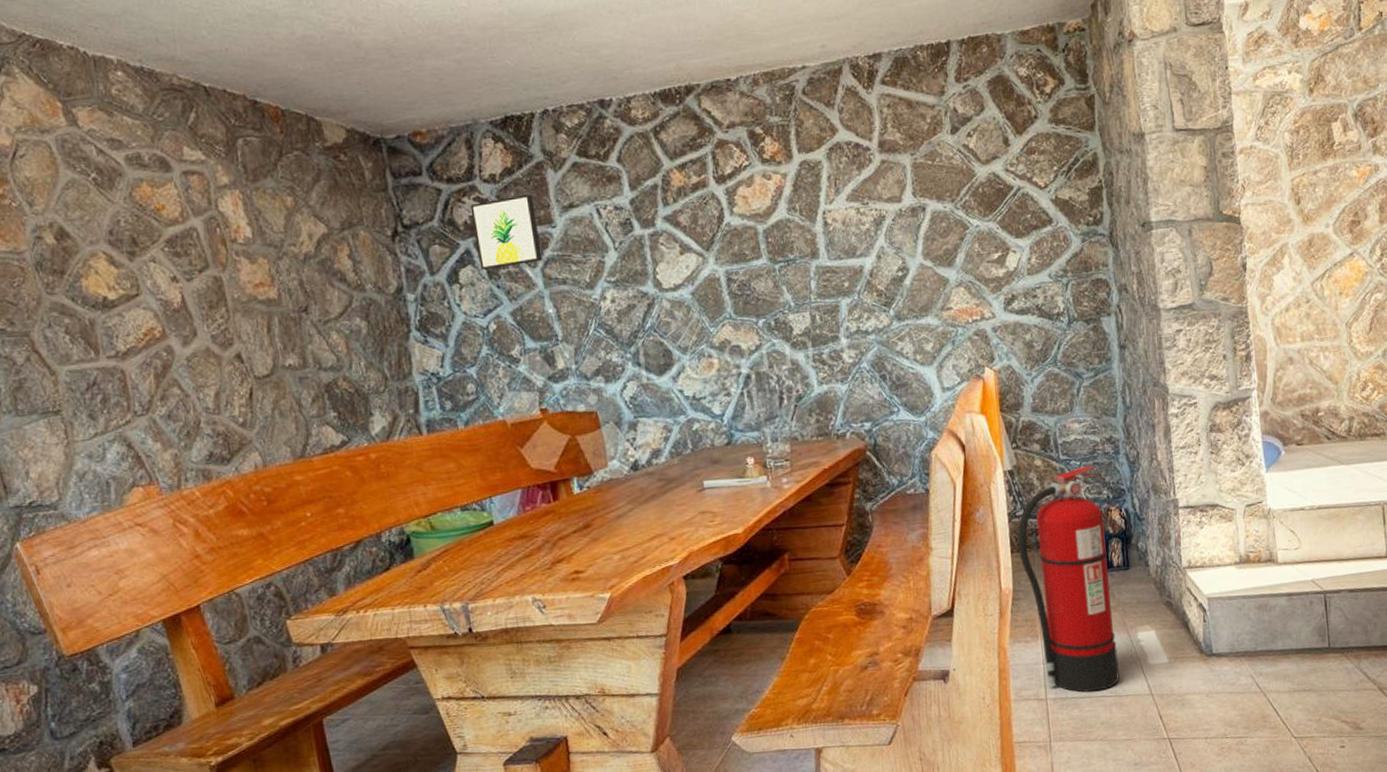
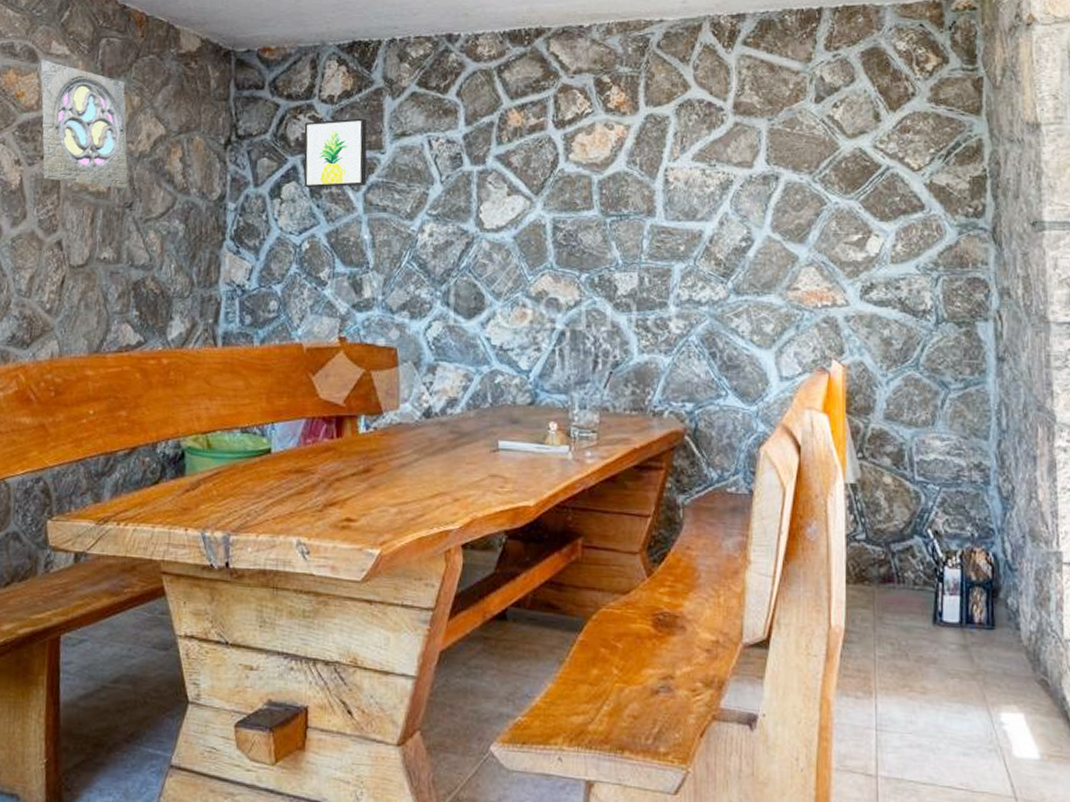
wall ornament: none [175,167,300,294] -> present [40,59,128,189]
fire extinguisher: present [1017,466,1120,693] -> none [856,493,974,780]

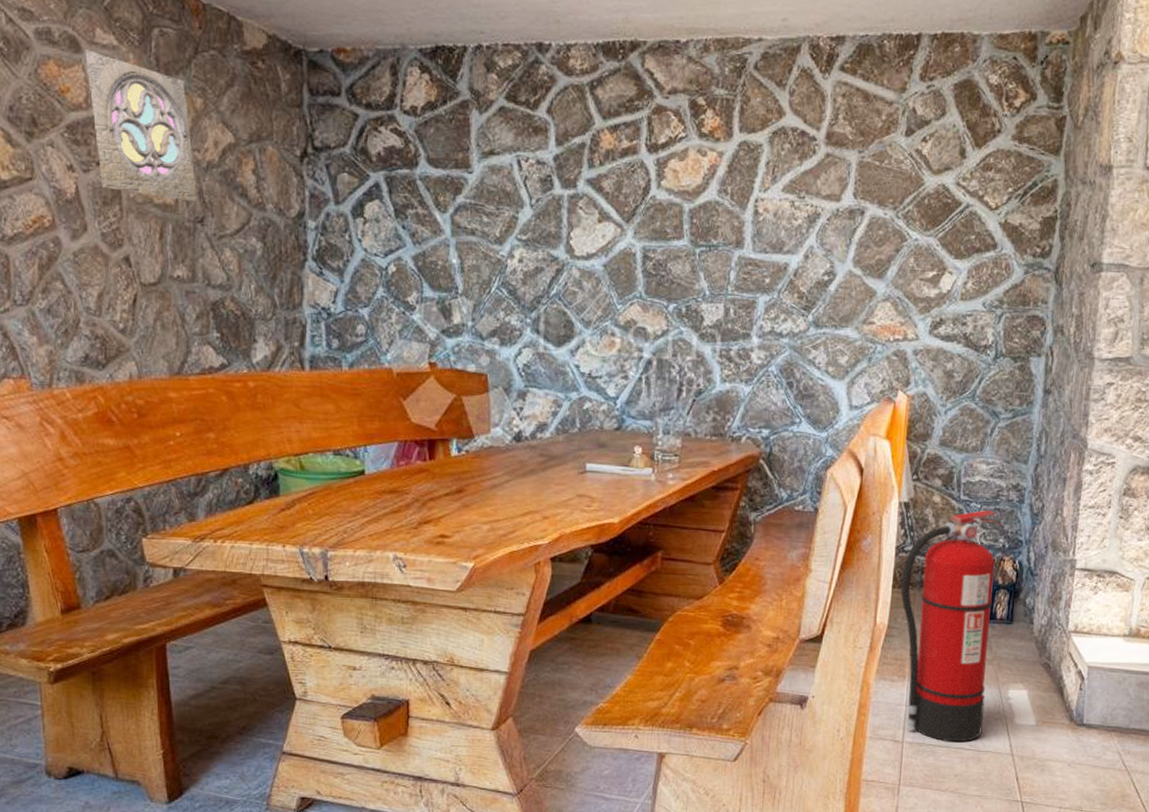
wall art: present [304,118,367,188] -> none [386,133,454,208]
fire extinguisher: none [856,493,974,780] -> present [900,510,1002,743]

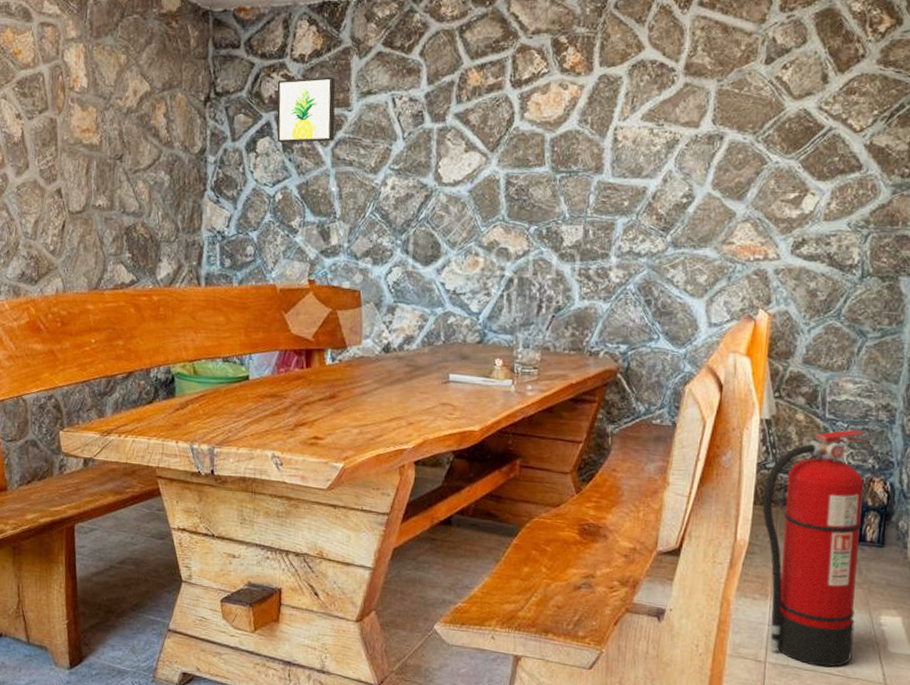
wall ornament: present [85,49,198,203] -> none [34,19,118,142]
wall art: none [386,133,454,208] -> present [277,77,336,143]

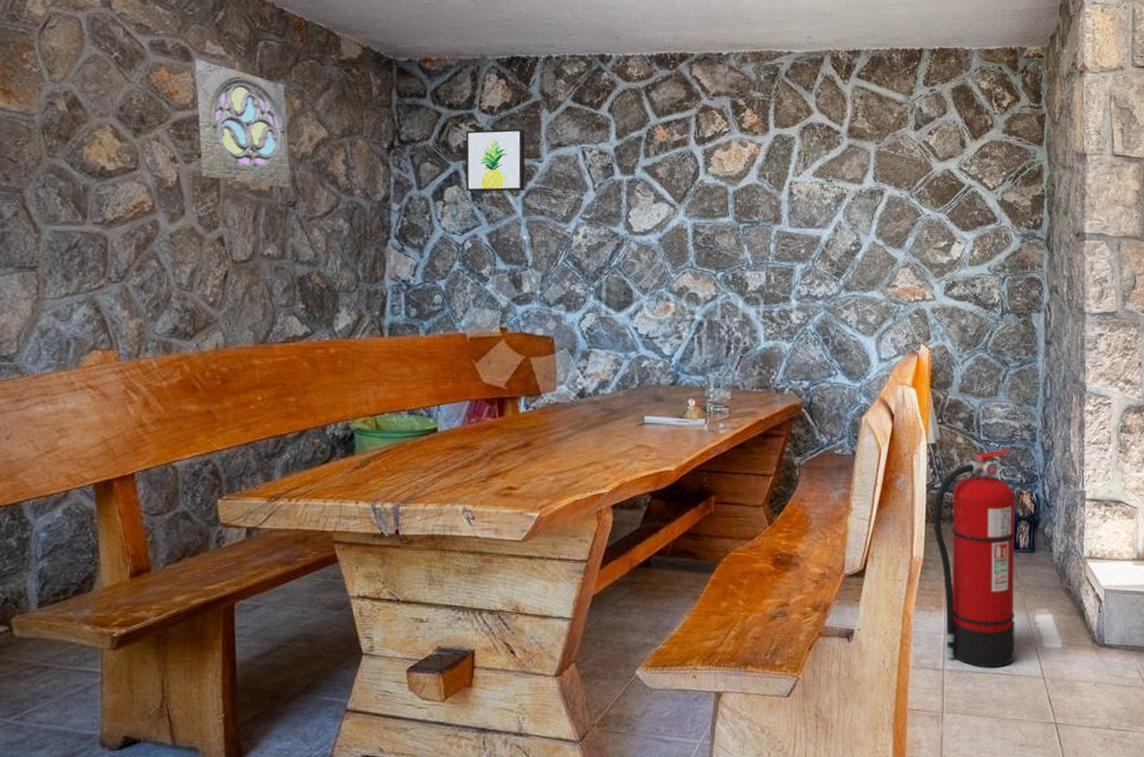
wall ornament: none [34,19,118,142] -> present [194,59,291,189]

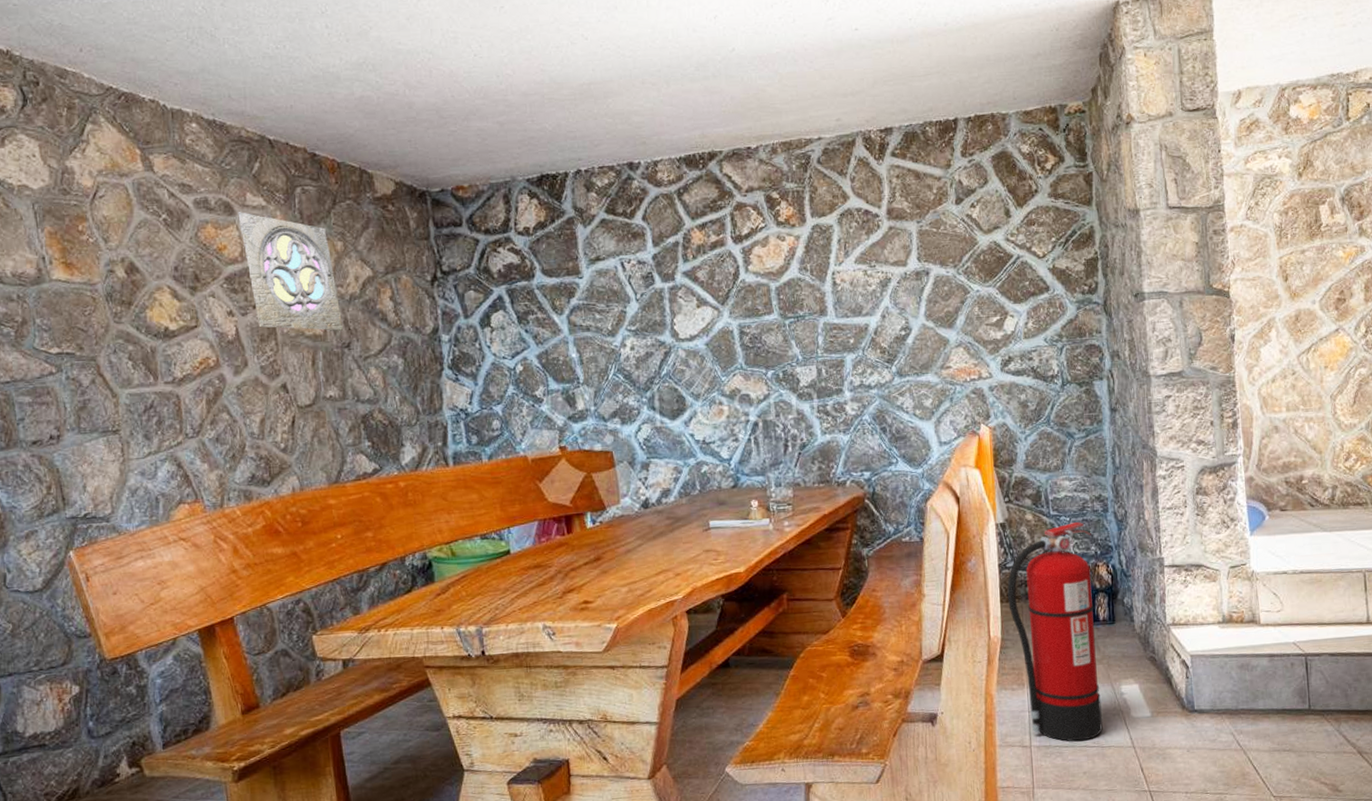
wall art: present [465,128,526,192] -> none [504,247,569,316]

